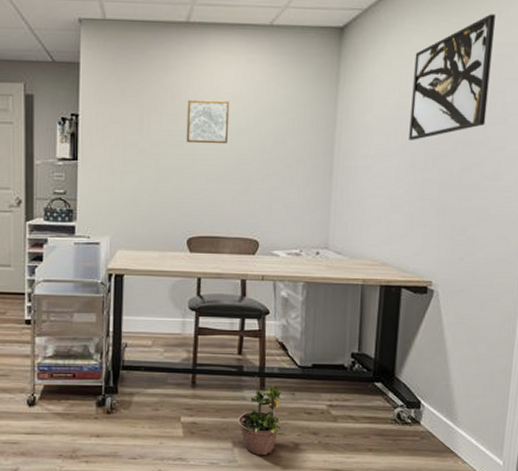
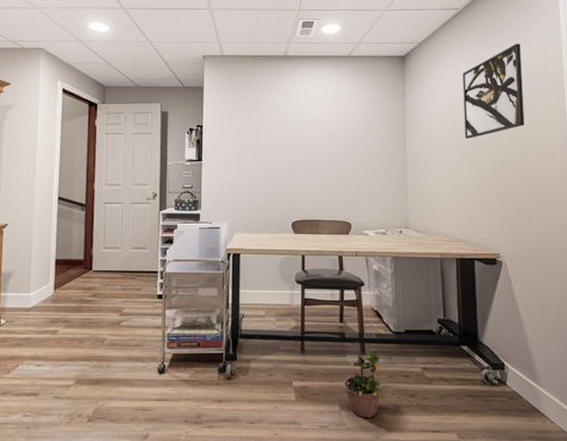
wall art: present [186,99,230,145] -> none [287,112,321,146]

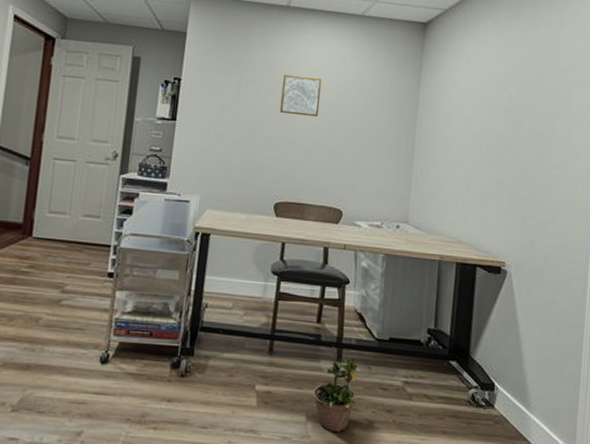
wall art: none [287,112,321,146] -> present [279,74,322,118]
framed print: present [462,44,525,139] -> none [484,23,560,128]

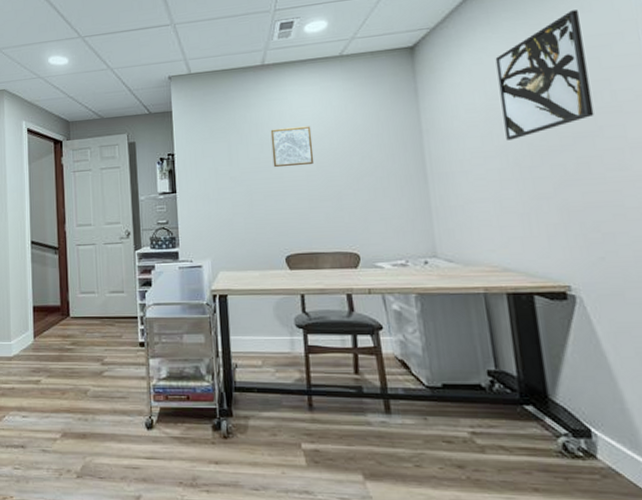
potted plant: present [312,346,359,432] -> none [364,398,417,491]
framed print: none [484,23,560,128] -> present [495,10,595,140]

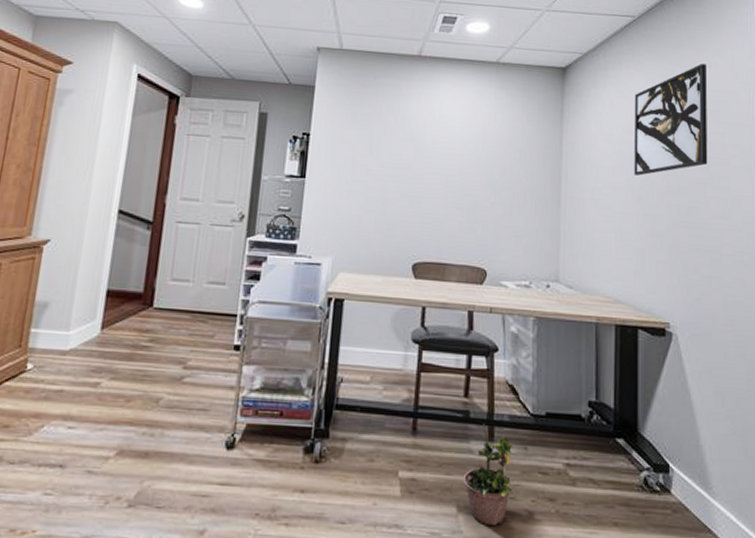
wall art: present [270,126,314,168] -> none [414,125,458,170]
potted plant: none [364,398,417,491] -> present [462,424,514,525]

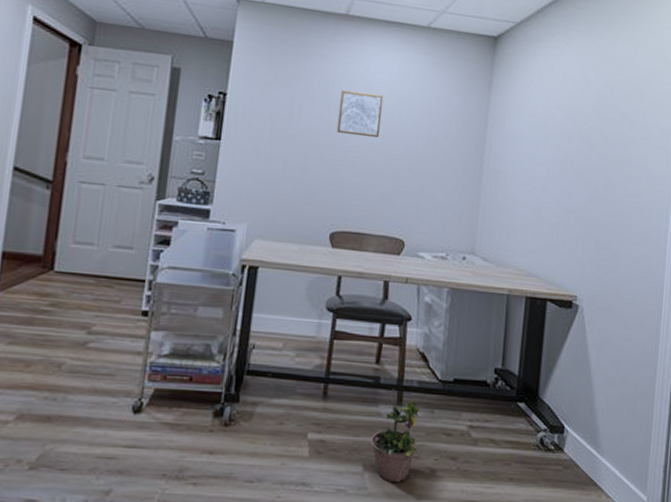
wall art: none [414,125,458,170] -> present [336,90,384,138]
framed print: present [634,63,708,176] -> none [556,40,636,152]

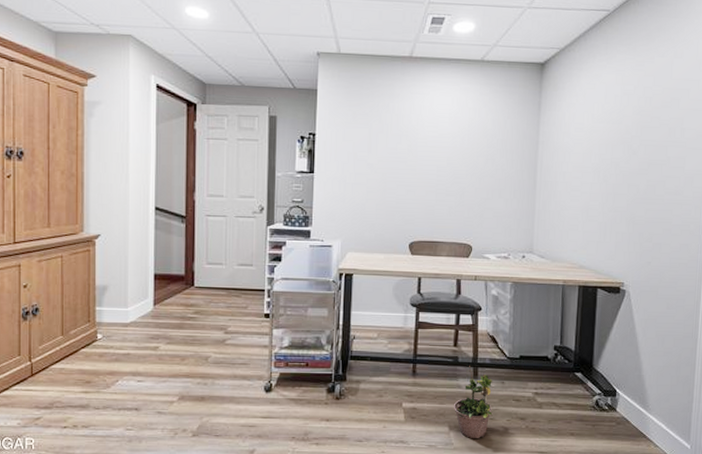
wall art: present [336,90,384,138] -> none [409,122,447,161]

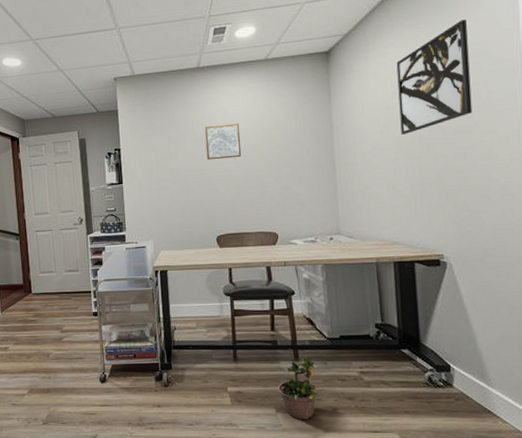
wall art: none [409,122,447,161] -> present [204,123,242,161]
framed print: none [601,54,672,160] -> present [396,19,473,135]

